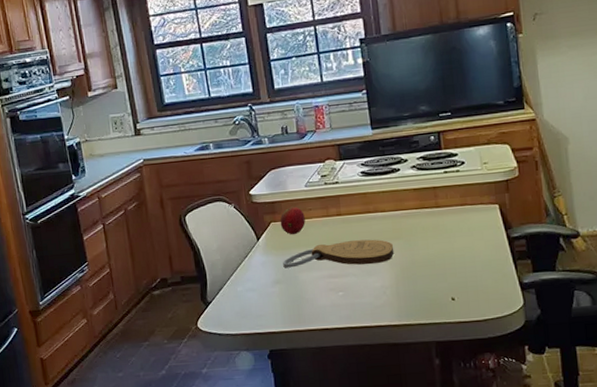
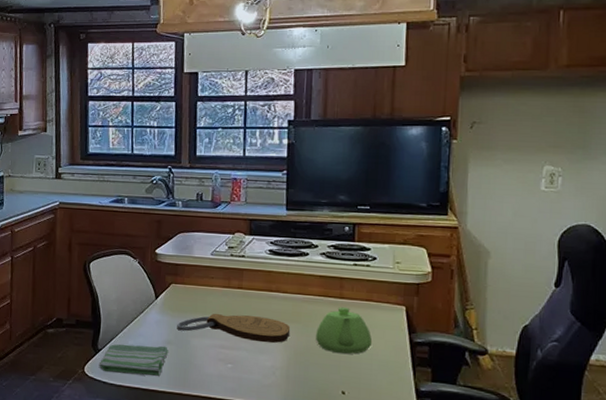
dish towel: none [211,286,280,324] -> present [98,344,169,377]
fruit: present [280,206,306,235] -> none [180,272,206,300]
teapot: none [418,215,473,262] -> present [316,307,373,354]

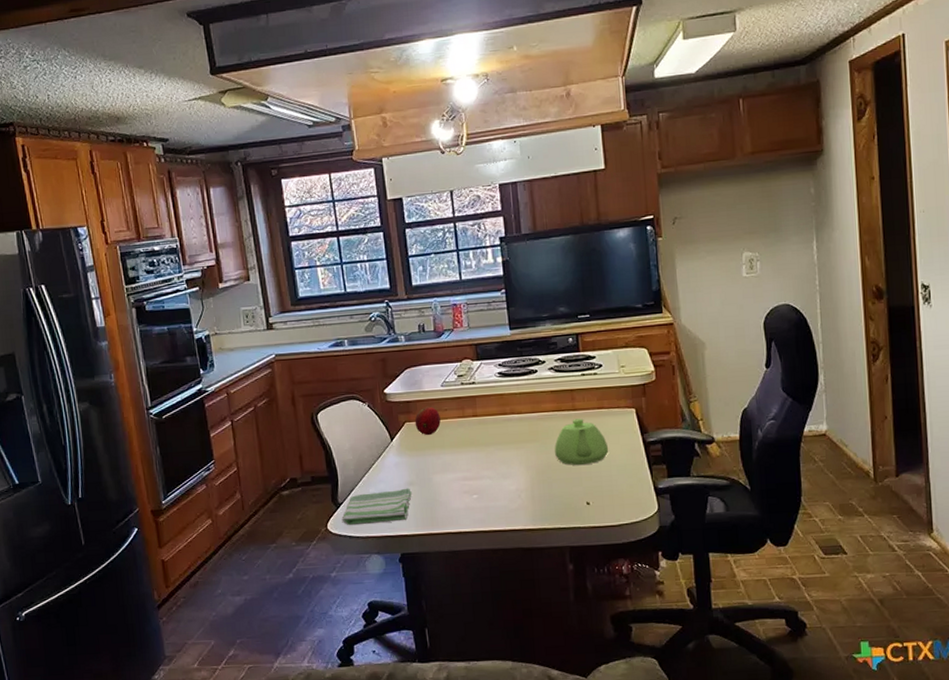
cutting board: present [177,313,291,343] -> none [417,441,530,470]
fruit: none [180,272,206,300] -> present [414,406,441,436]

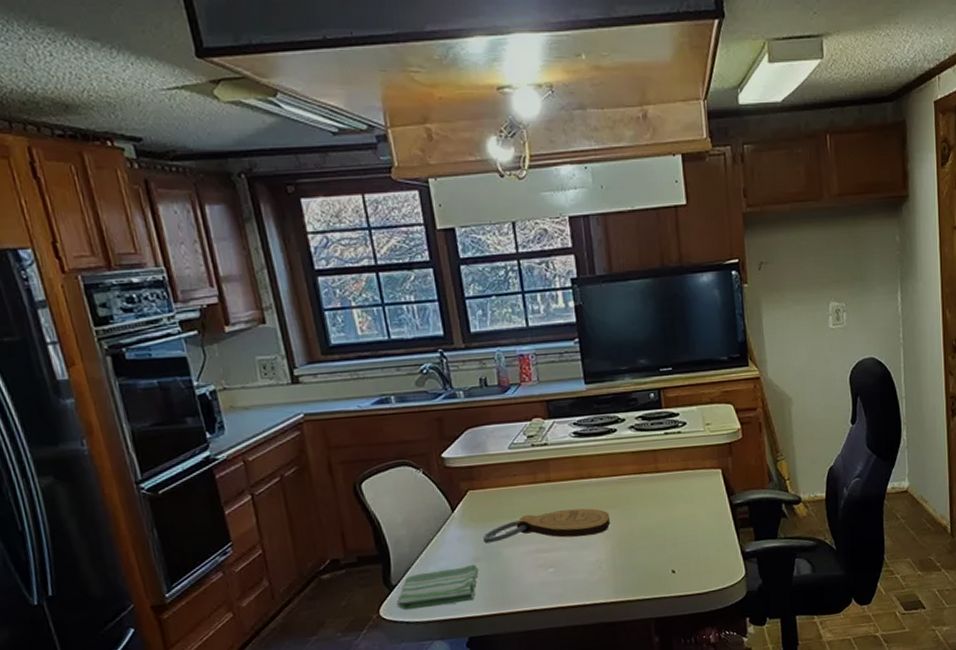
fruit: present [414,406,441,436] -> none [479,471,510,505]
cutting board: none [417,441,530,470] -> present [483,508,611,543]
teapot: present [554,418,609,465] -> none [637,481,695,532]

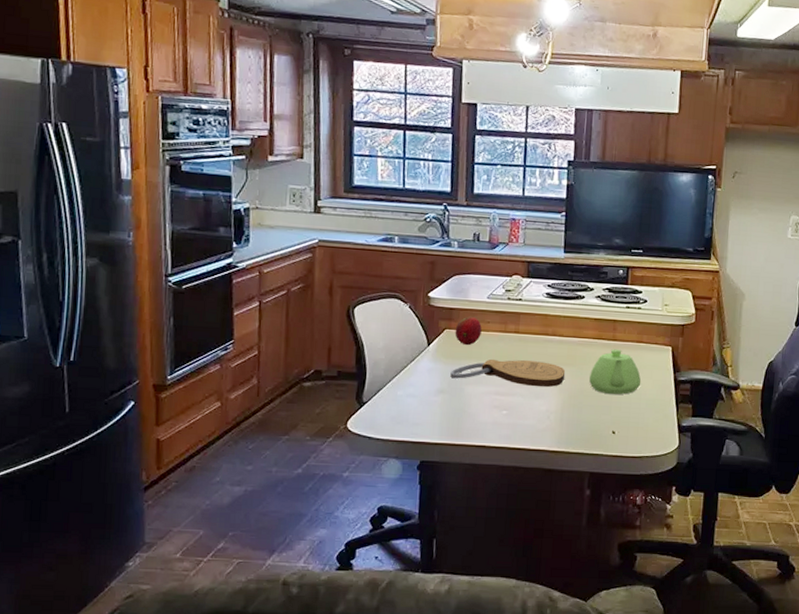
dish towel: present [396,564,480,611] -> none [363,395,442,428]
fruit: none [479,471,510,505] -> present [455,316,482,346]
teapot: none [637,481,695,532] -> present [589,349,641,395]

